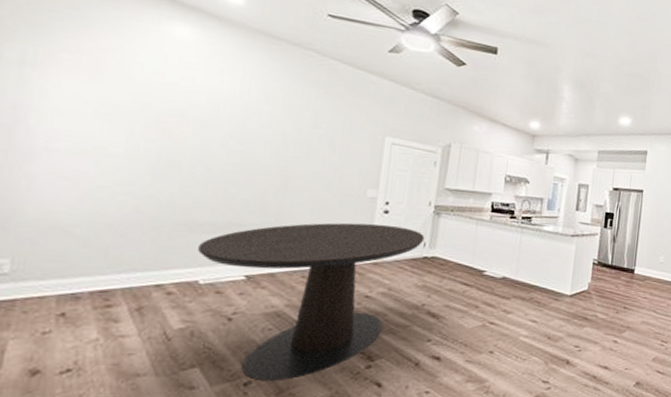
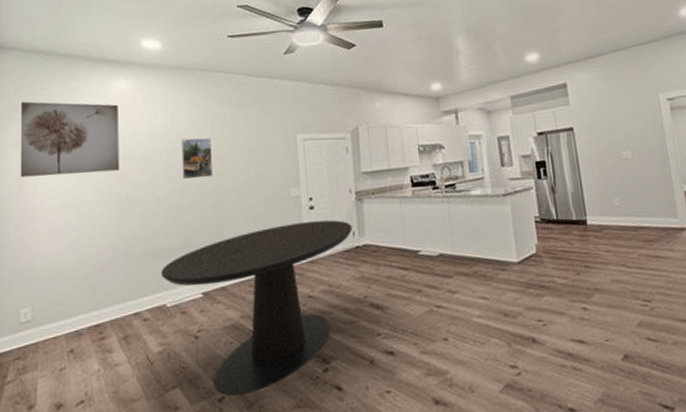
wall art: none [18,13,175,127] -> present [20,101,120,178]
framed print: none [244,110,286,159] -> present [181,138,213,180]

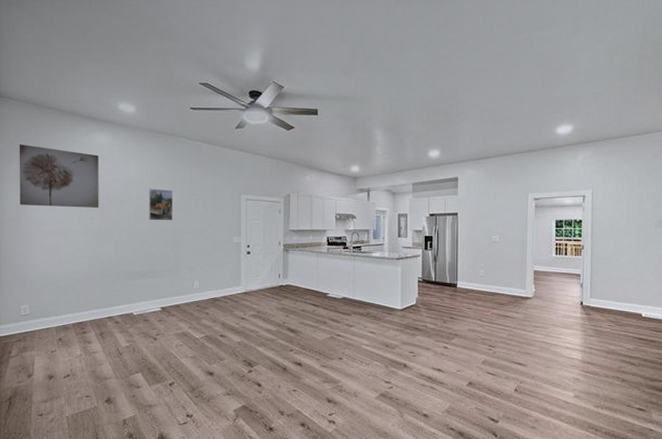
dining table: present [161,220,353,396] -> none [130,262,279,383]

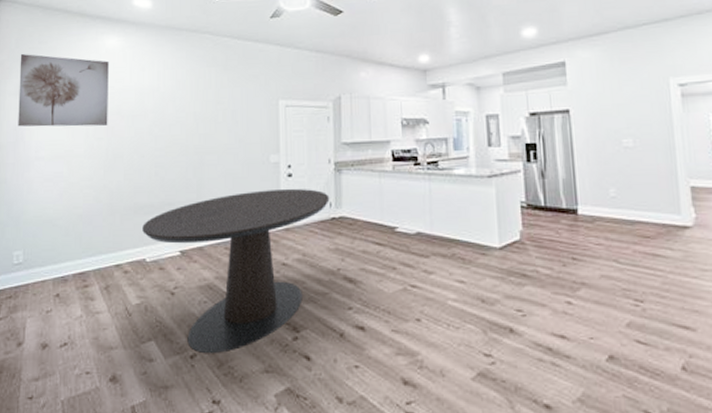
dining table: none [130,262,279,383] -> present [142,188,330,354]
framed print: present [149,188,173,221] -> none [166,98,195,139]

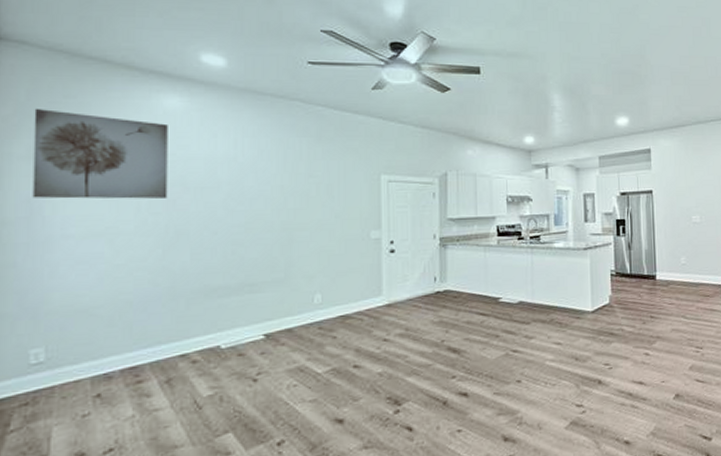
dining table: present [142,188,330,354] -> none [216,264,434,439]

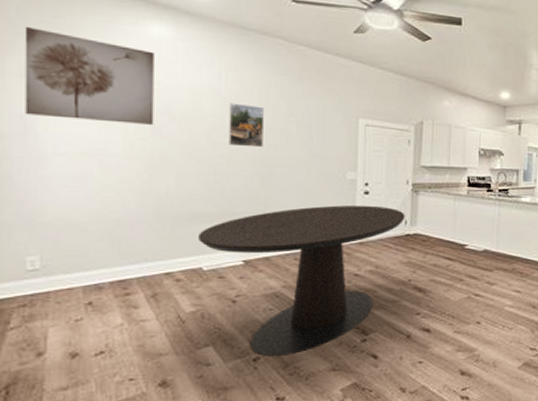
dining table: none [216,264,434,439] -> present [198,205,405,357]
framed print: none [246,169,282,214] -> present [228,103,264,148]

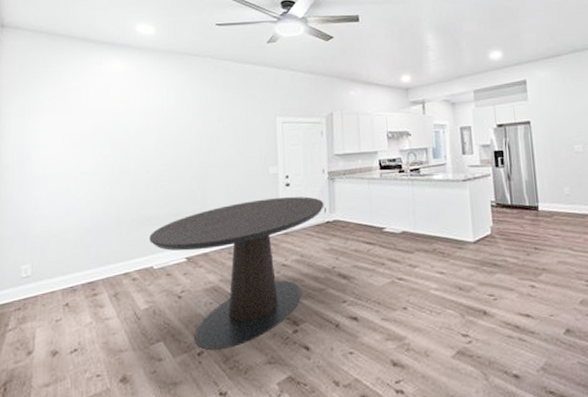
wall art: present [24,26,154,125] -> none [23,77,114,147]
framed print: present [228,103,264,148] -> none [170,117,198,155]

